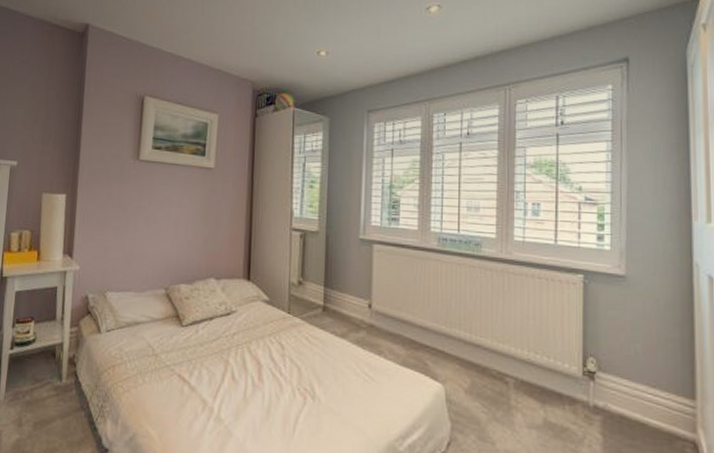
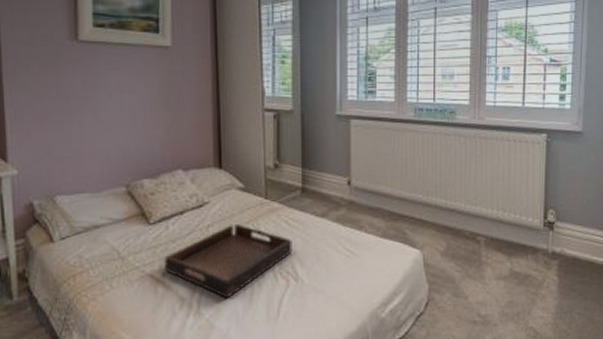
serving tray: none [191,334,312,408] -> present [164,223,293,299]

